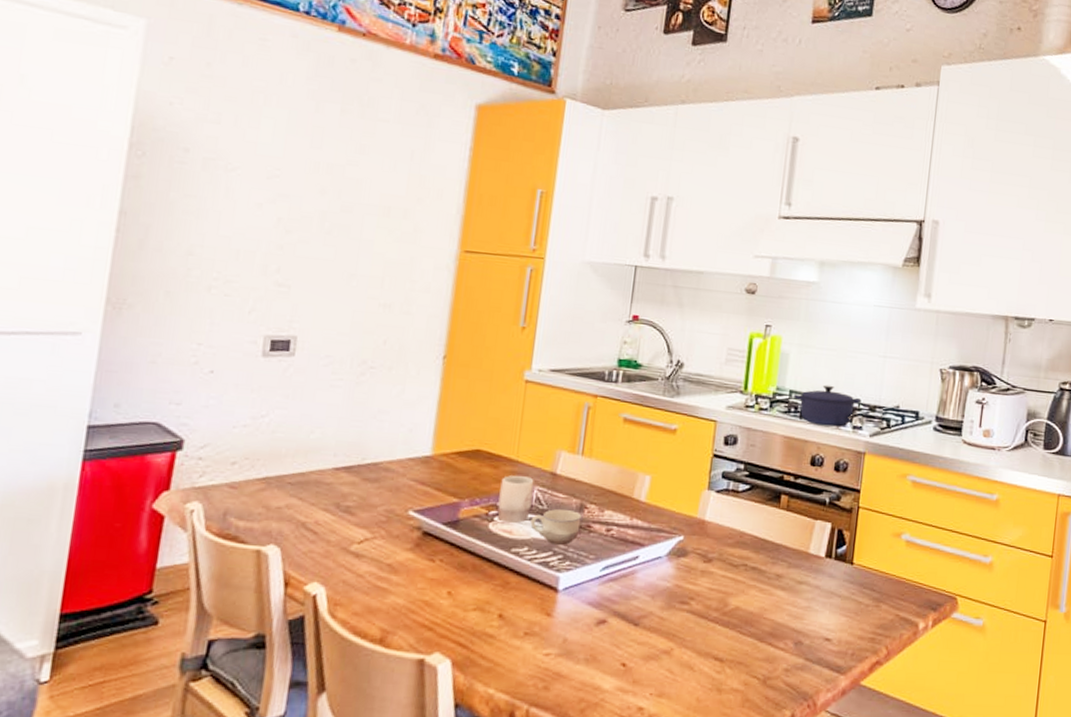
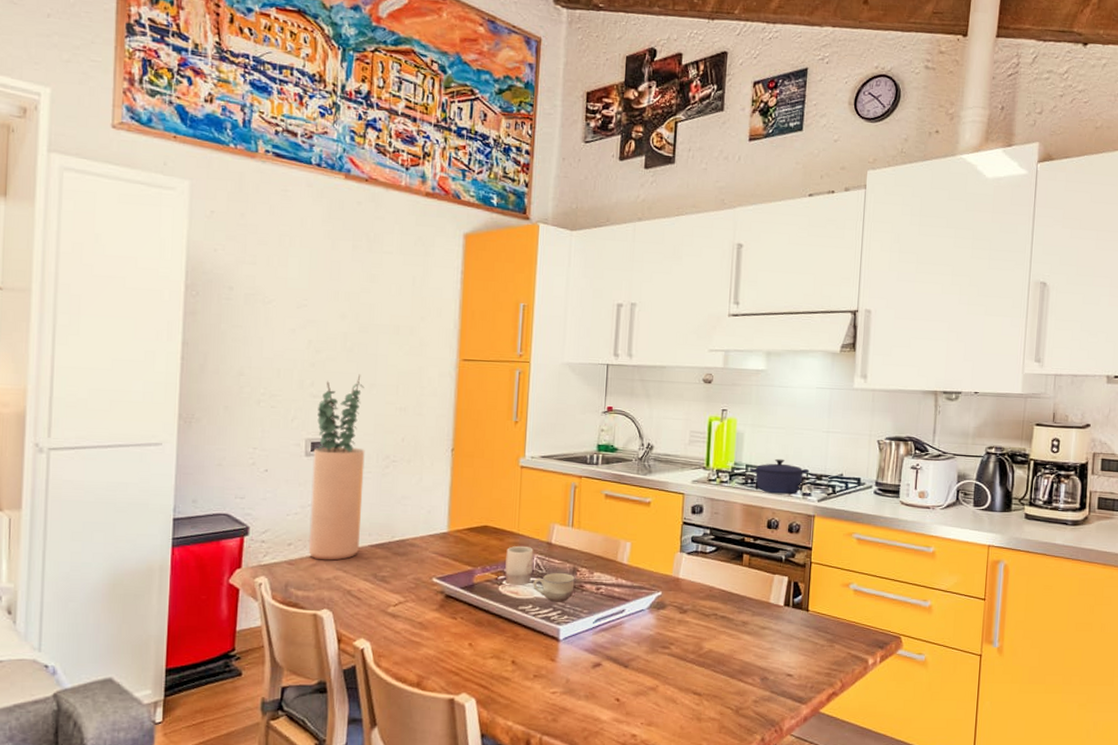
vase: none [256,261,342,485] -> present [308,374,365,561]

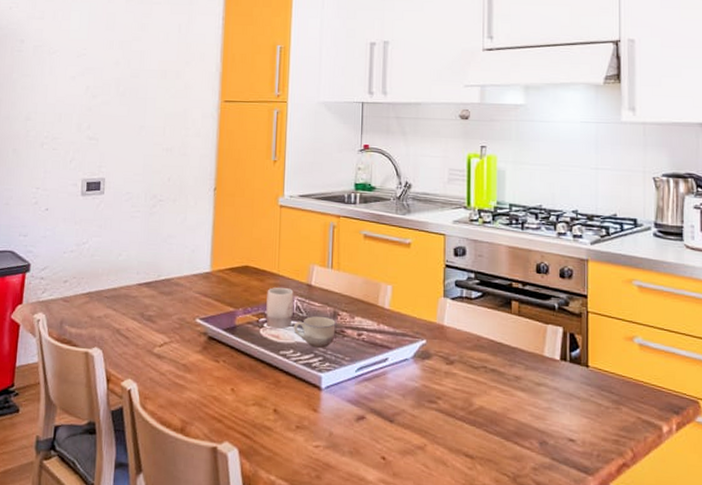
vase: present [308,374,365,561] -> none [82,117,135,299]
cooking pot: present [749,458,808,495] -> none [513,197,578,237]

